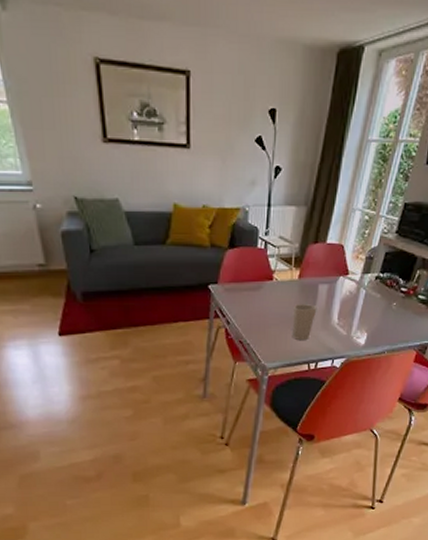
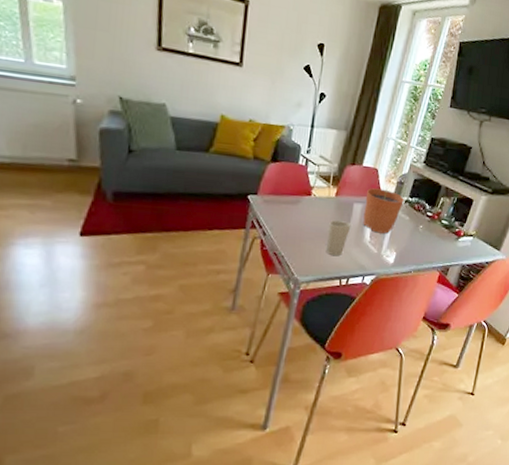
plant pot: none [330,252,374,314] -> present [363,176,404,234]

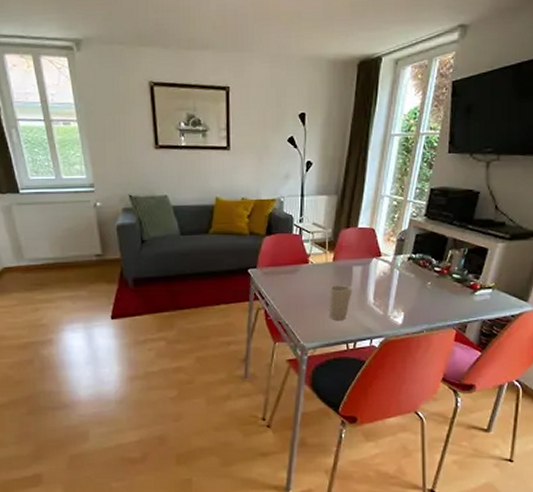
plant pot: present [363,176,404,234] -> none [364,235,407,294]

